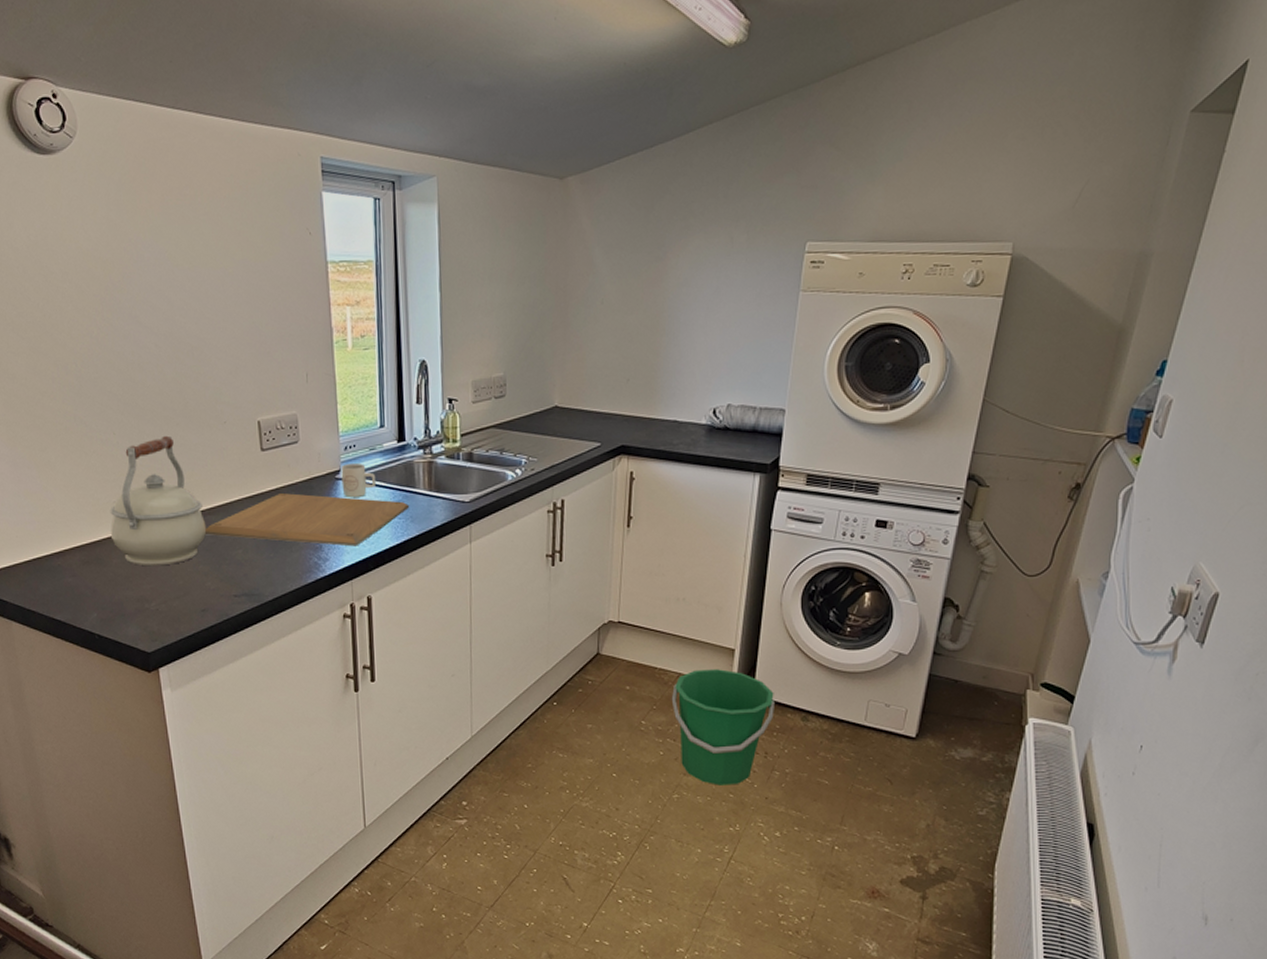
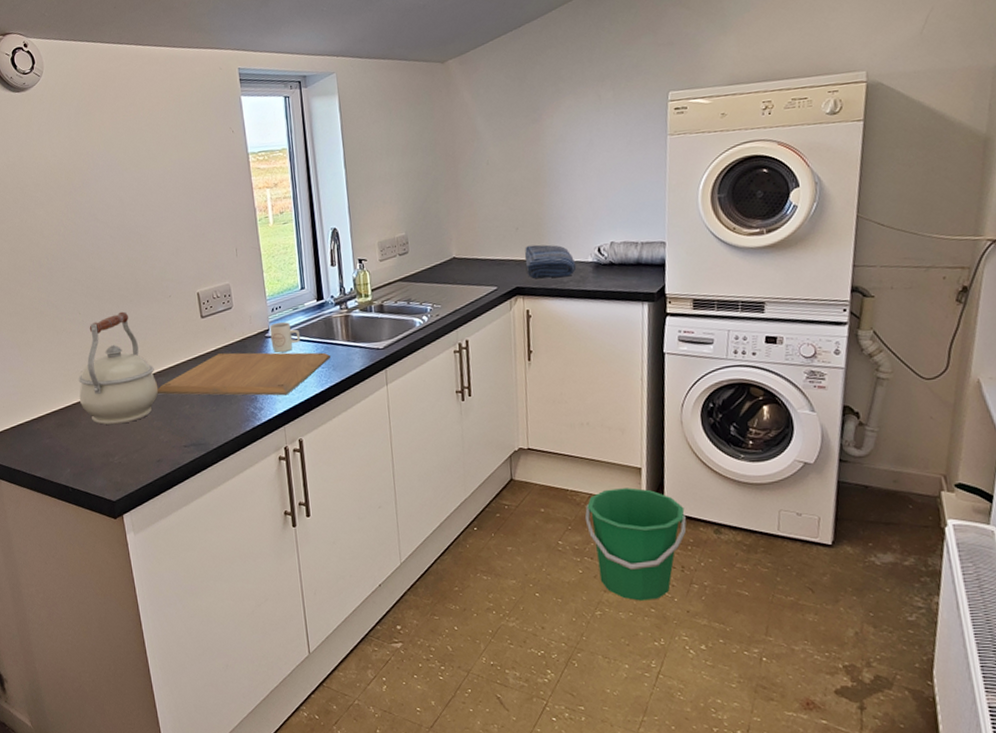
towel: none [633,400,688,439] -> present [524,244,577,278]

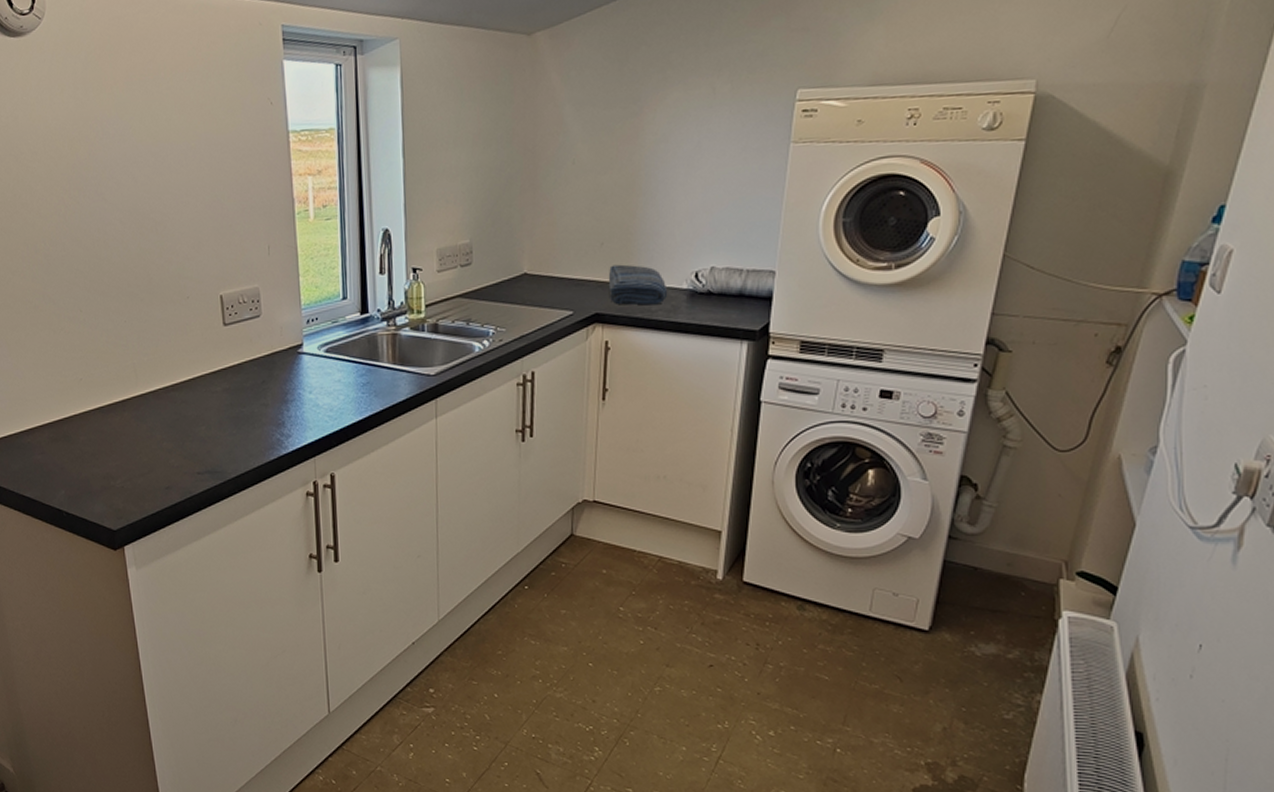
kettle: present [78,311,159,425] -> none [76,312,171,444]
chopping board: present [157,352,330,396] -> none [169,368,372,422]
mug: present [269,321,301,353] -> none [303,336,340,373]
bucket: present [584,488,687,601] -> none [651,553,767,679]

